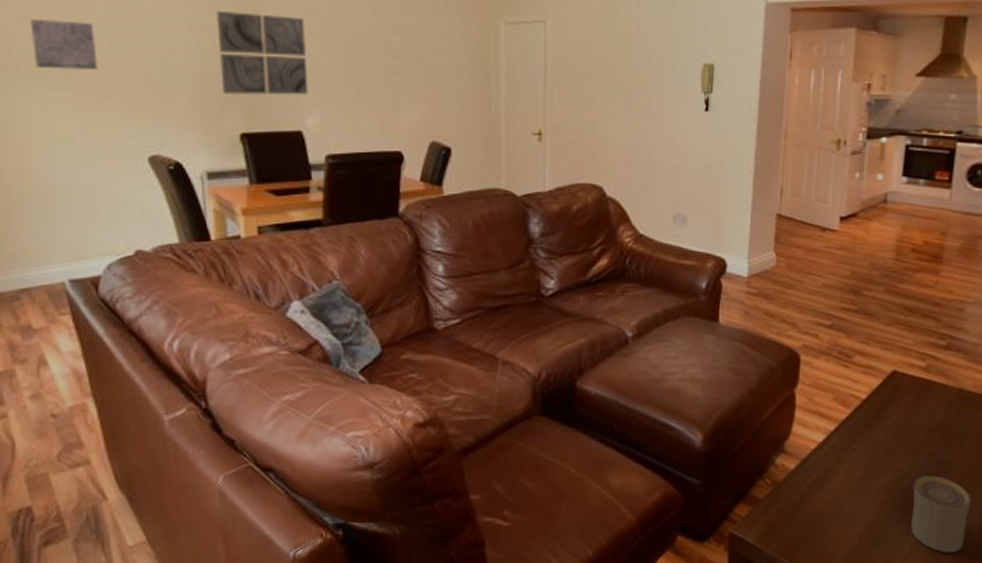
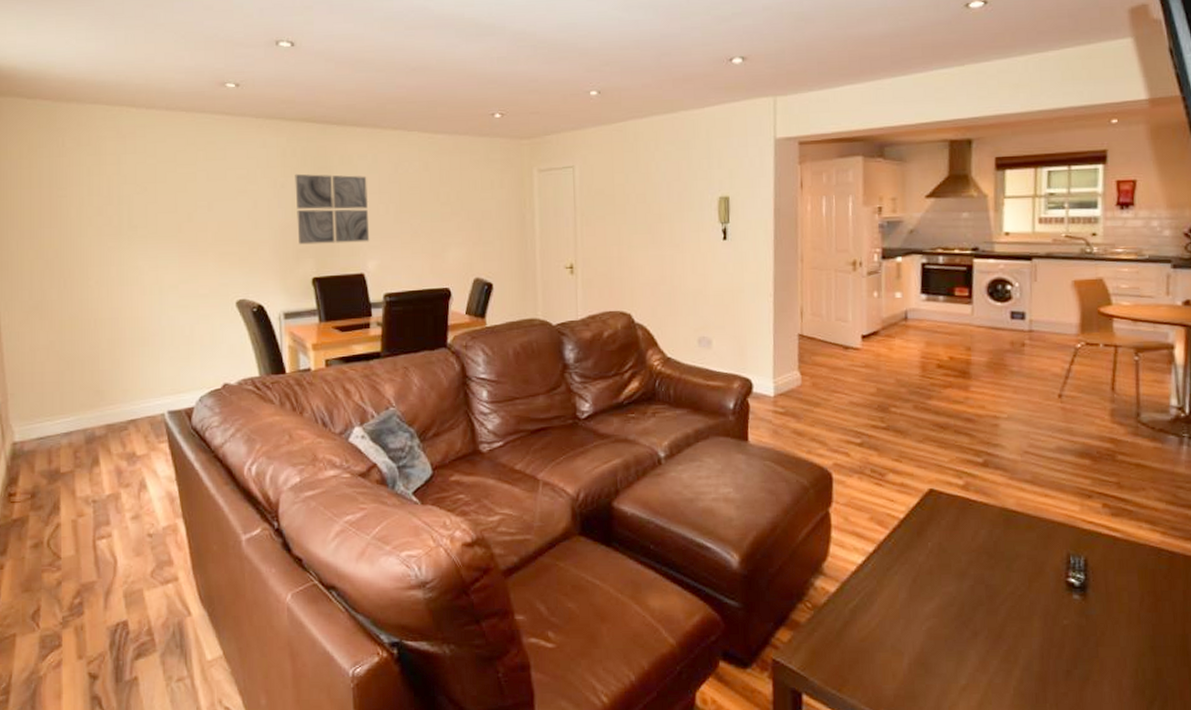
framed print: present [29,18,98,71] -> none [147,189,199,231]
cup: present [911,475,972,553] -> none [962,601,1029,687]

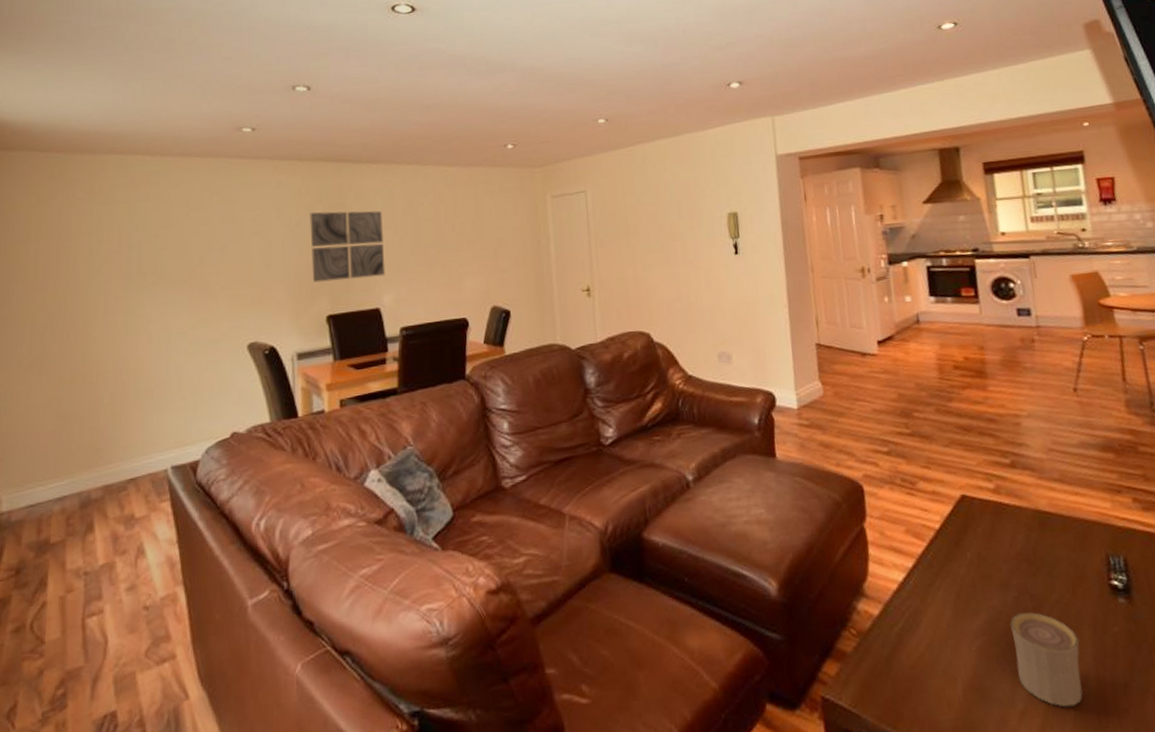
cup: none [962,601,1029,687] -> present [1009,612,1083,707]

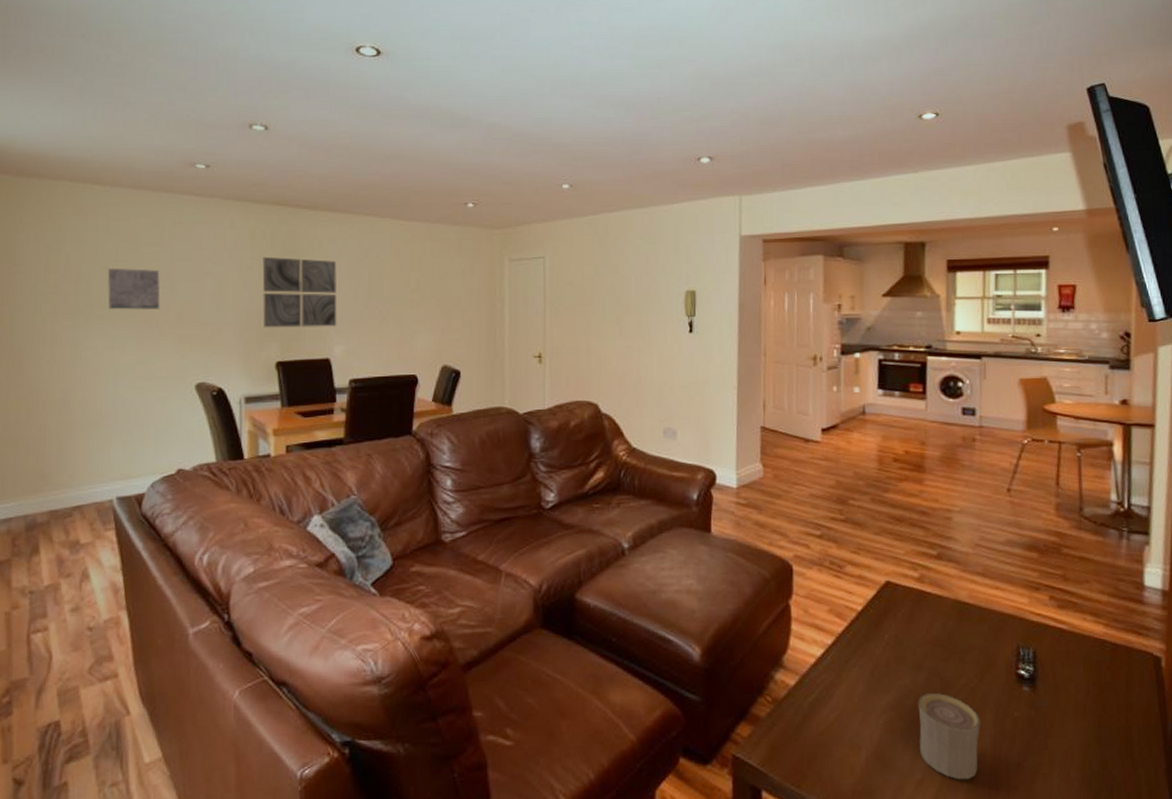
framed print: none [158,233,211,277] -> present [107,268,161,311]

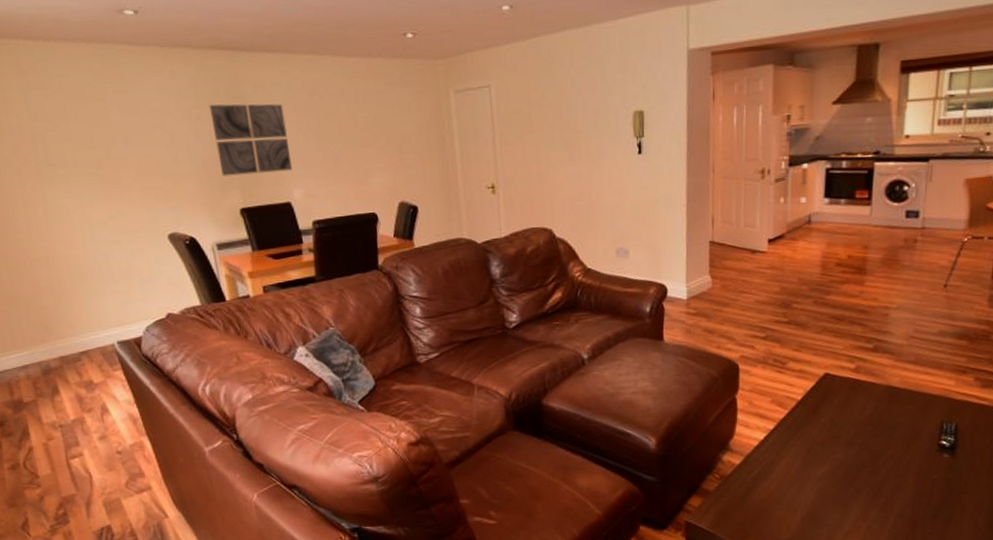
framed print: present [107,268,161,311] -> none [59,125,119,169]
cup: present [917,693,981,780] -> none [848,463,904,530]

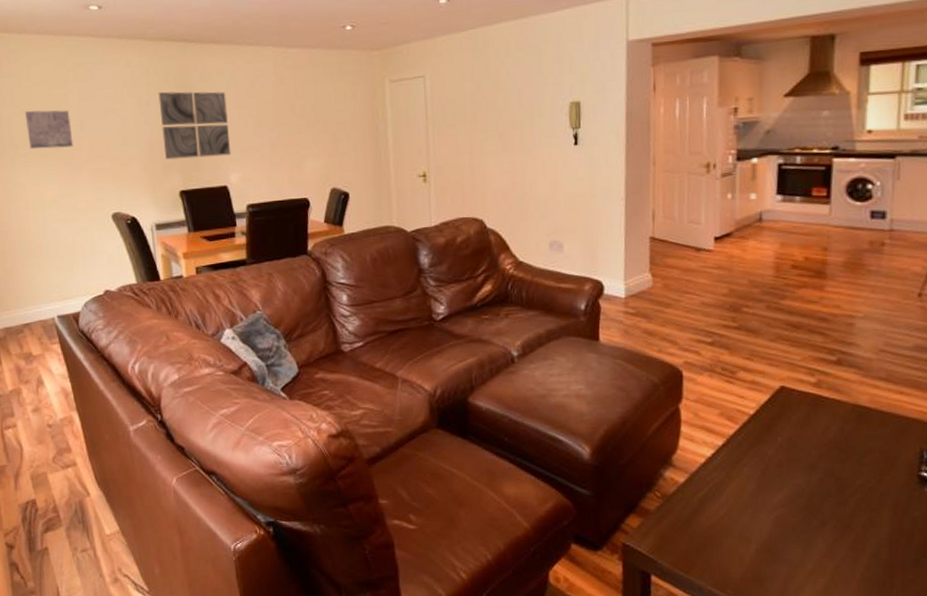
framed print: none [59,125,119,169] -> present [24,110,74,150]

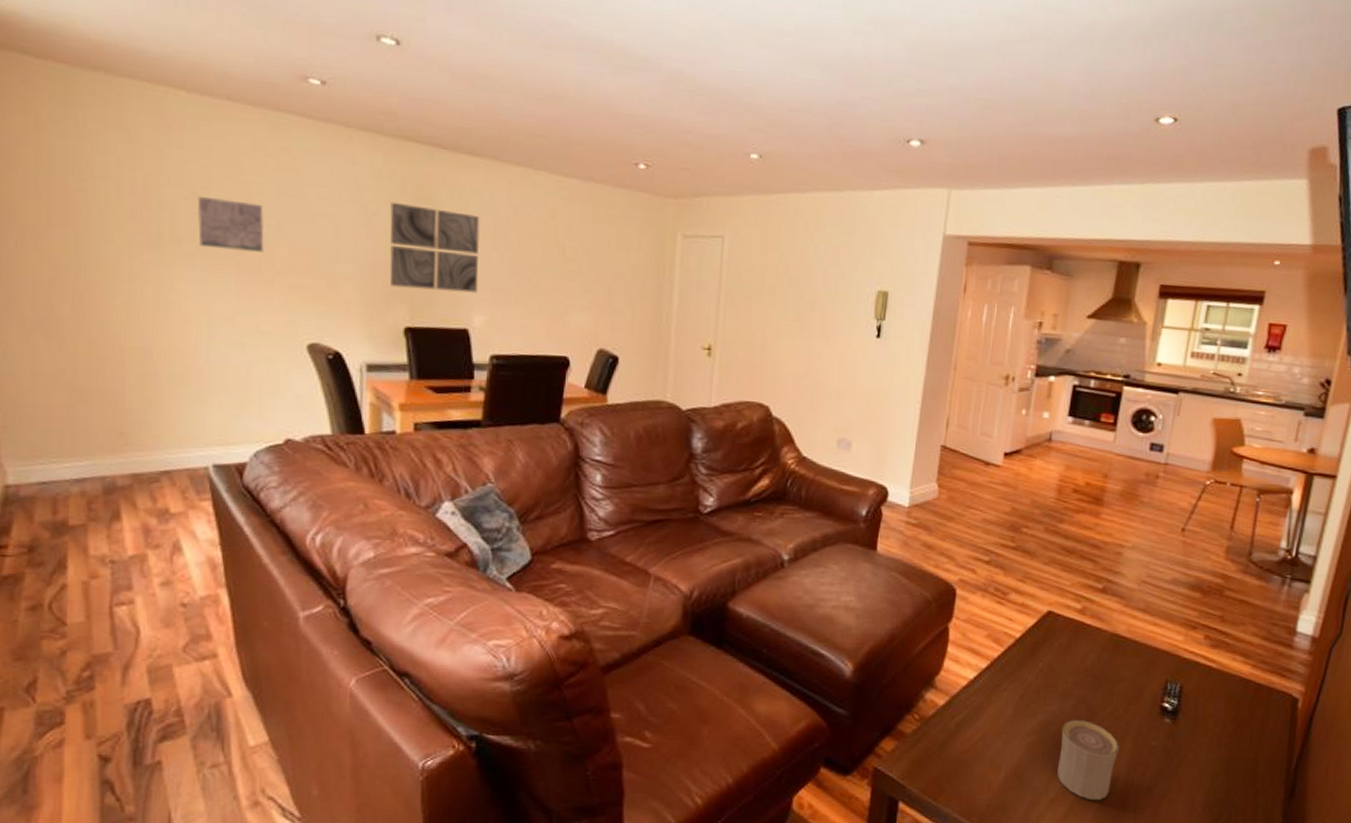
cup: none [810,492,878,572] -> present [1057,720,1120,801]

